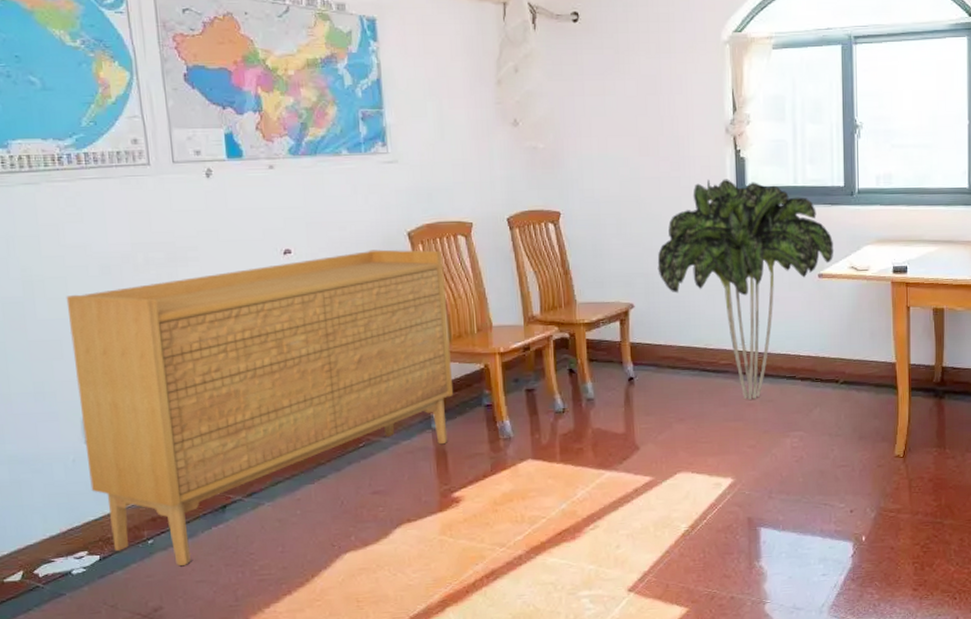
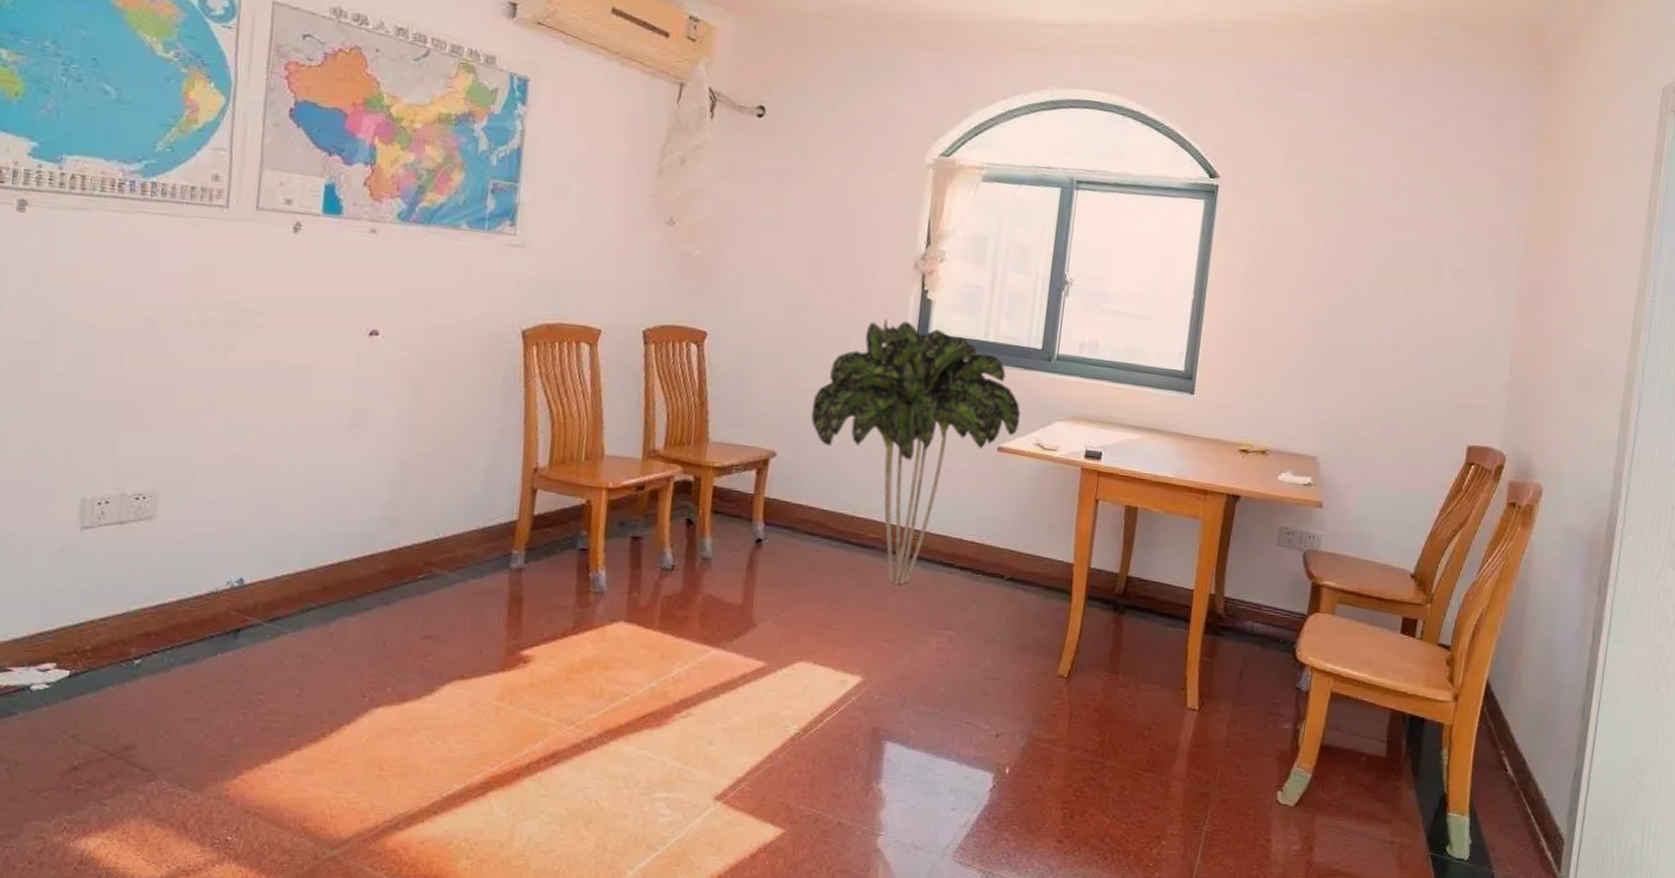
sideboard: present [66,249,454,566] -> none [76,344,560,697]

